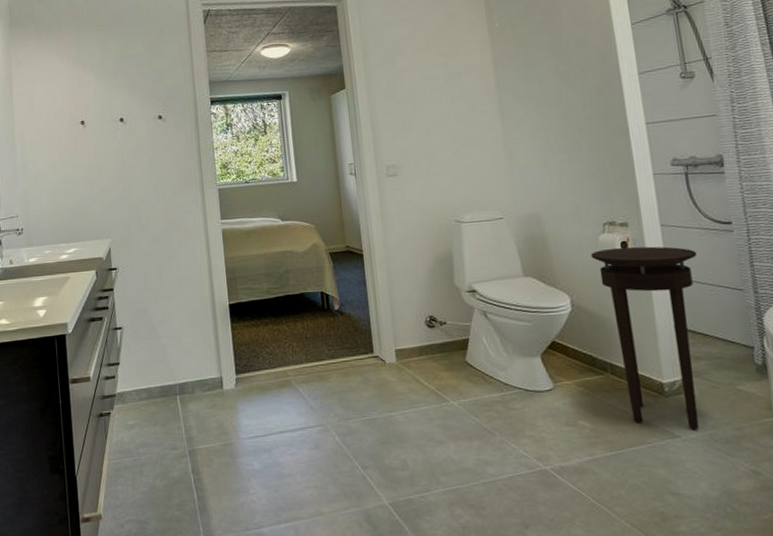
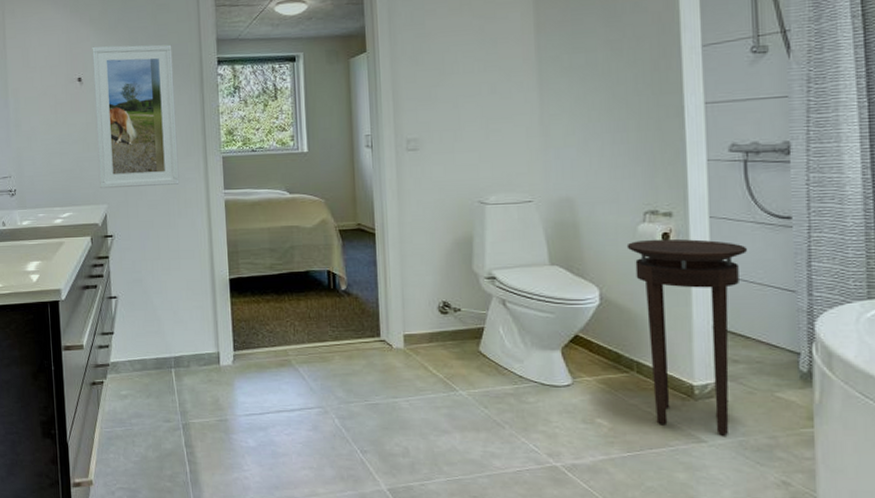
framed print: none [94,87,179,224] -> present [92,44,180,189]

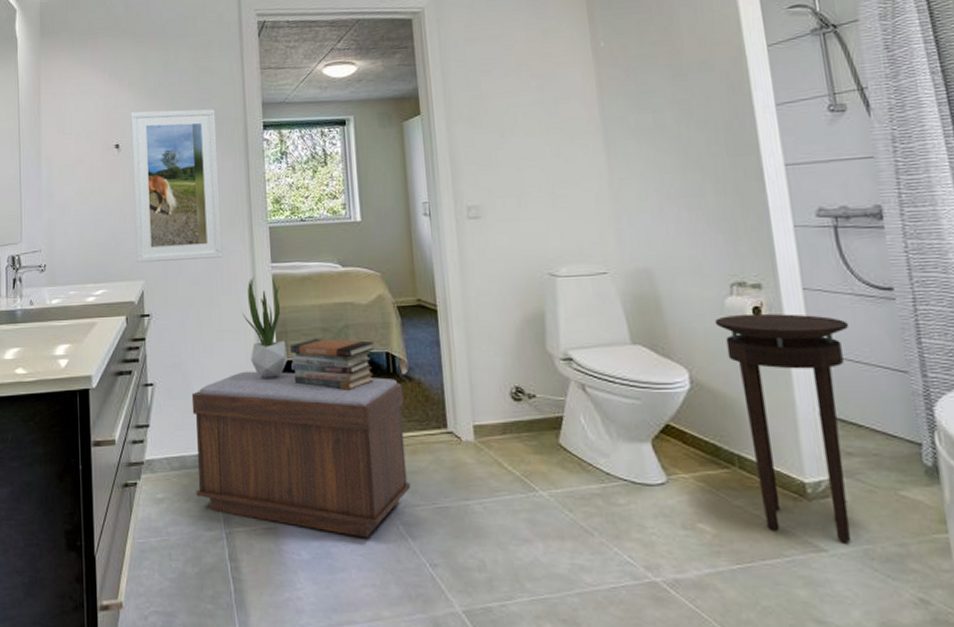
bench: none [151,286,346,429] -> present [191,371,411,538]
potted plant: none [197,202,238,292] -> present [242,277,287,378]
book stack: none [241,258,317,303] -> present [290,338,374,390]

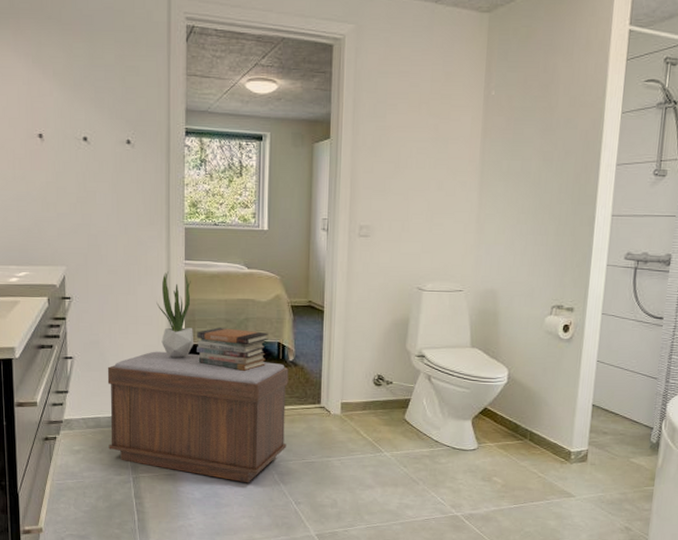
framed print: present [131,109,223,264] -> none [55,102,141,252]
stool: present [714,313,851,544] -> none [534,330,627,492]

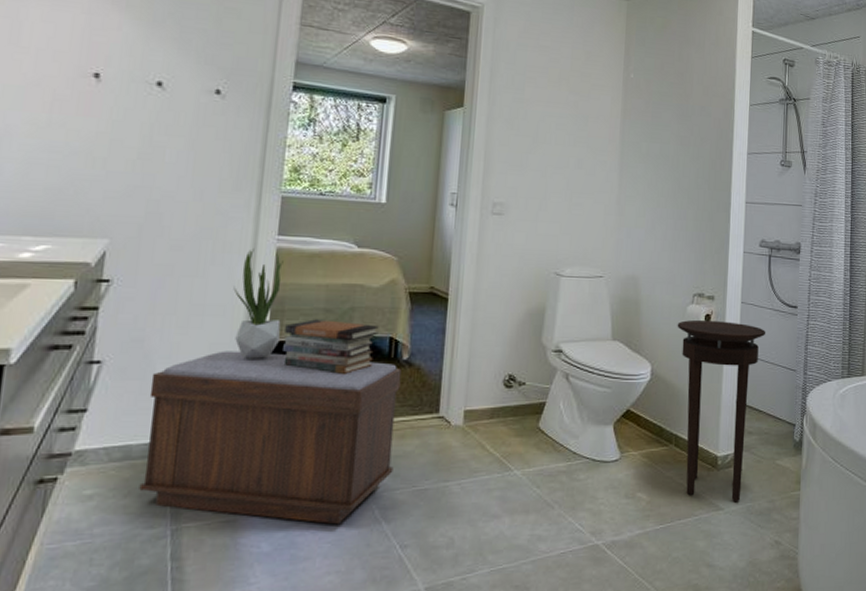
stool: none [534,330,627,492] -> present [677,320,766,503]

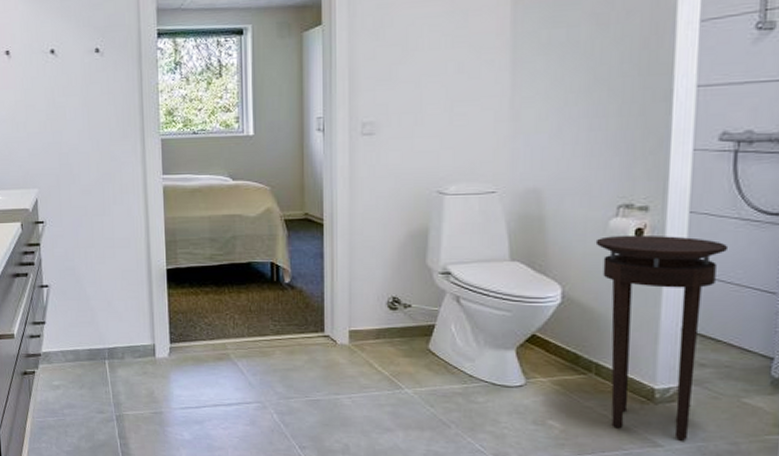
bench: present [139,351,402,525] -> none [84,276,286,424]
potted plant: present [233,249,283,359] -> none [133,188,175,283]
book stack: present [283,319,379,374] -> none [179,248,260,296]

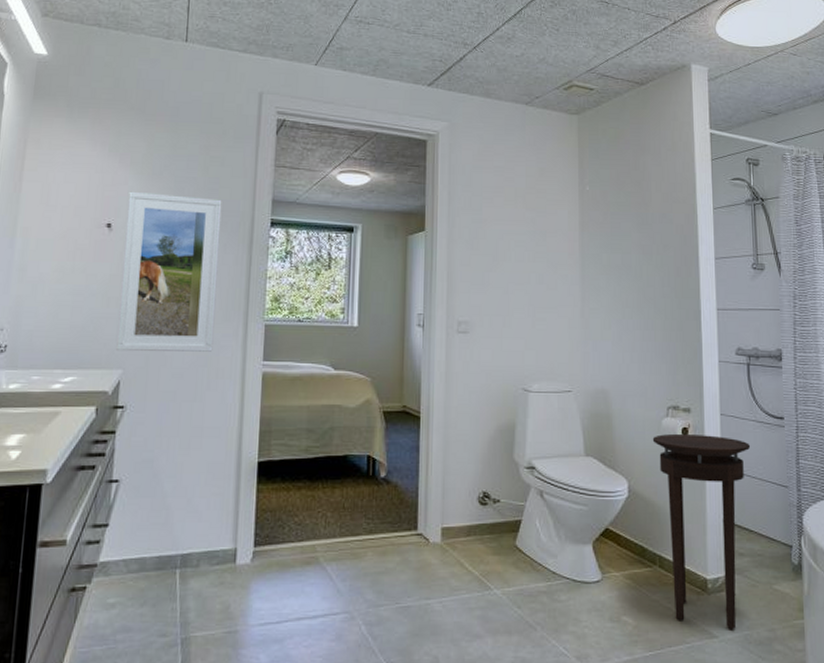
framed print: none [20,14,115,172] -> present [116,191,222,352]

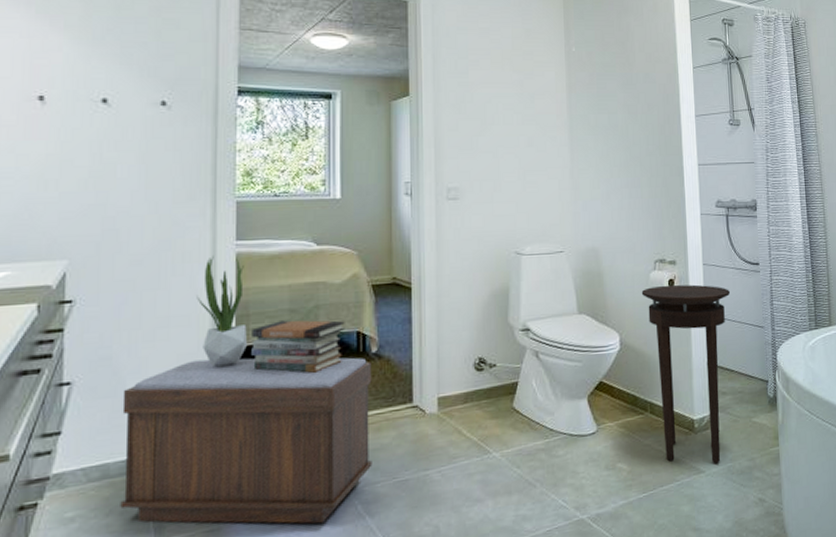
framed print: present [116,191,222,352] -> none [59,58,179,240]
bench: none [153,470,380,639] -> present [120,357,372,524]
potted plant: none [226,374,269,477] -> present [196,256,247,367]
book stack: none [272,439,357,491] -> present [252,320,345,373]

